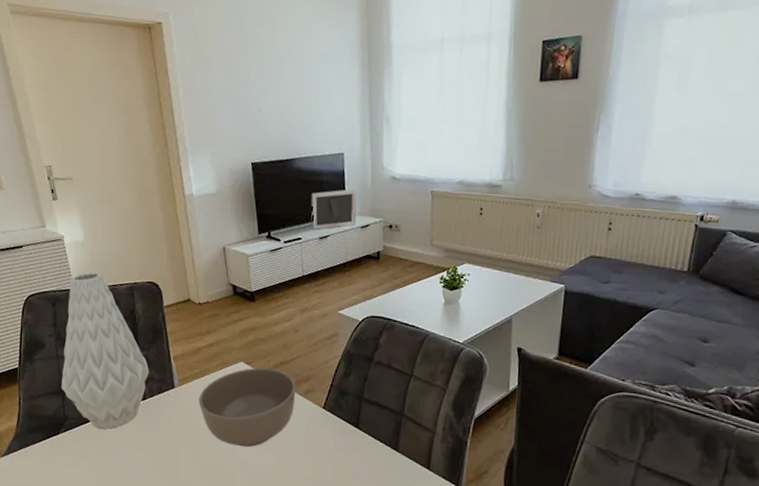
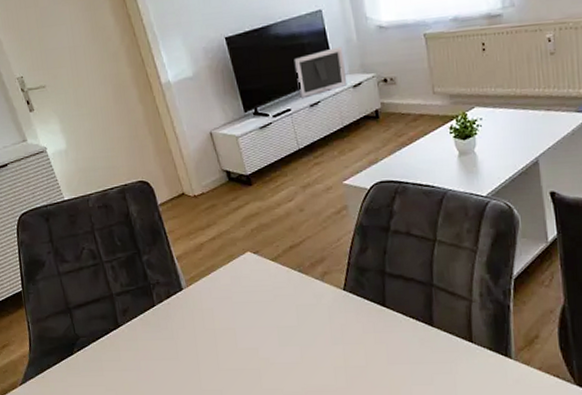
vase: present [61,271,150,430] -> none [59,179,155,344]
bowl: present [198,367,296,447] -> none [209,254,313,344]

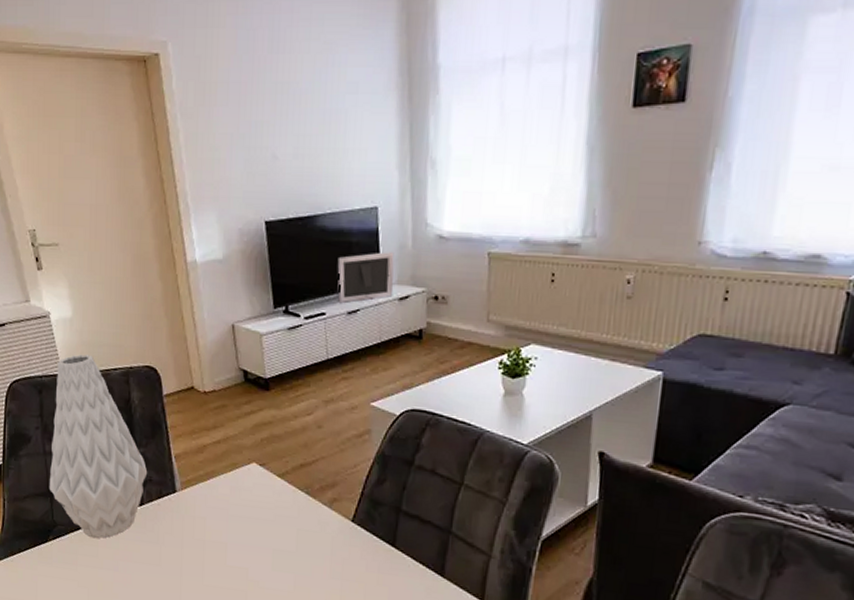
vase: none [59,179,155,344] -> present [49,353,148,539]

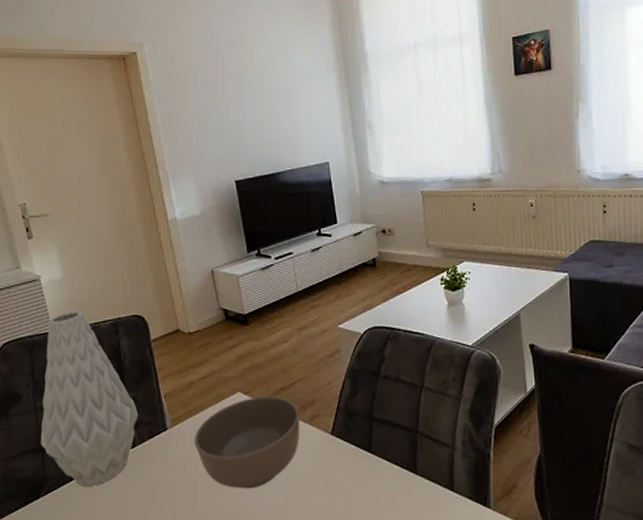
bowl: none [204,470,319,565] -> present [194,396,300,489]
picture frame: present [337,252,395,304] -> none [299,197,348,244]

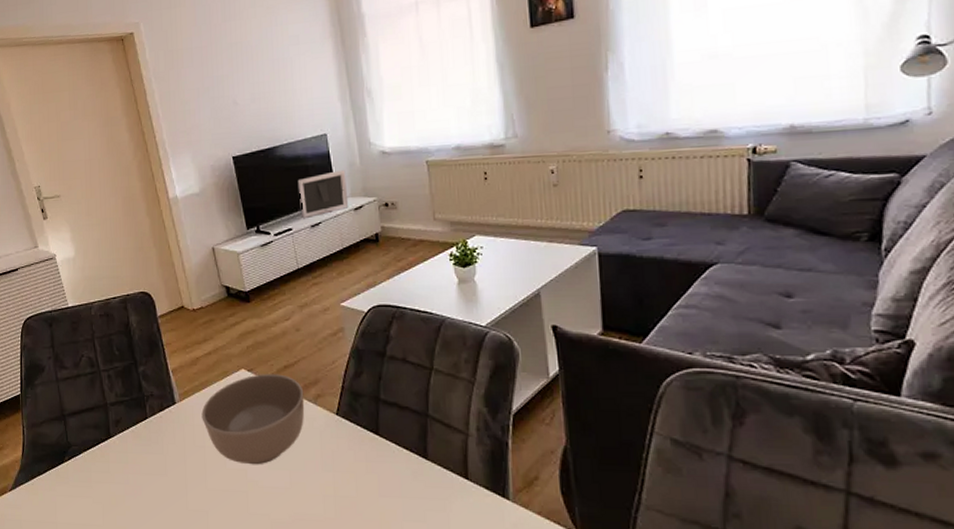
vase: present [40,310,139,488] -> none [62,287,149,455]
picture frame: none [299,197,348,244] -> present [297,170,349,219]

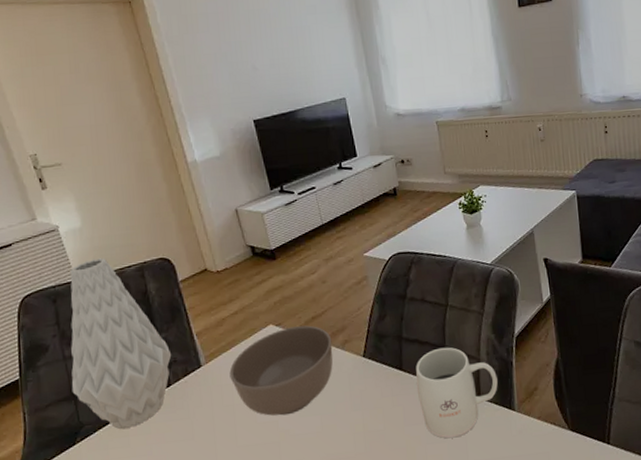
vase: none [62,287,149,455] -> present [69,257,172,430]
picture frame: present [297,170,349,219] -> none [319,131,368,178]
mug: none [393,415,489,519] -> present [416,347,498,439]

